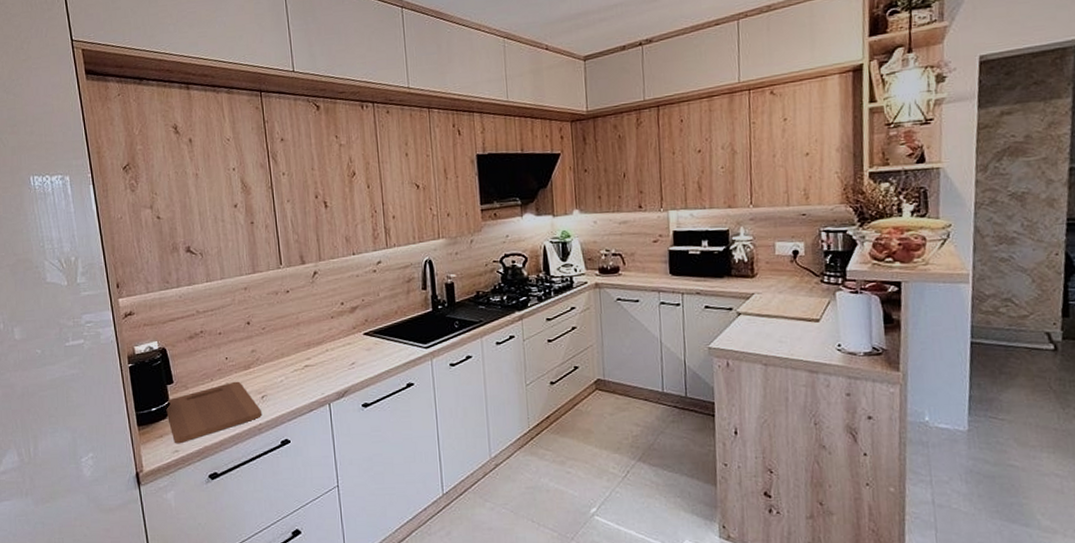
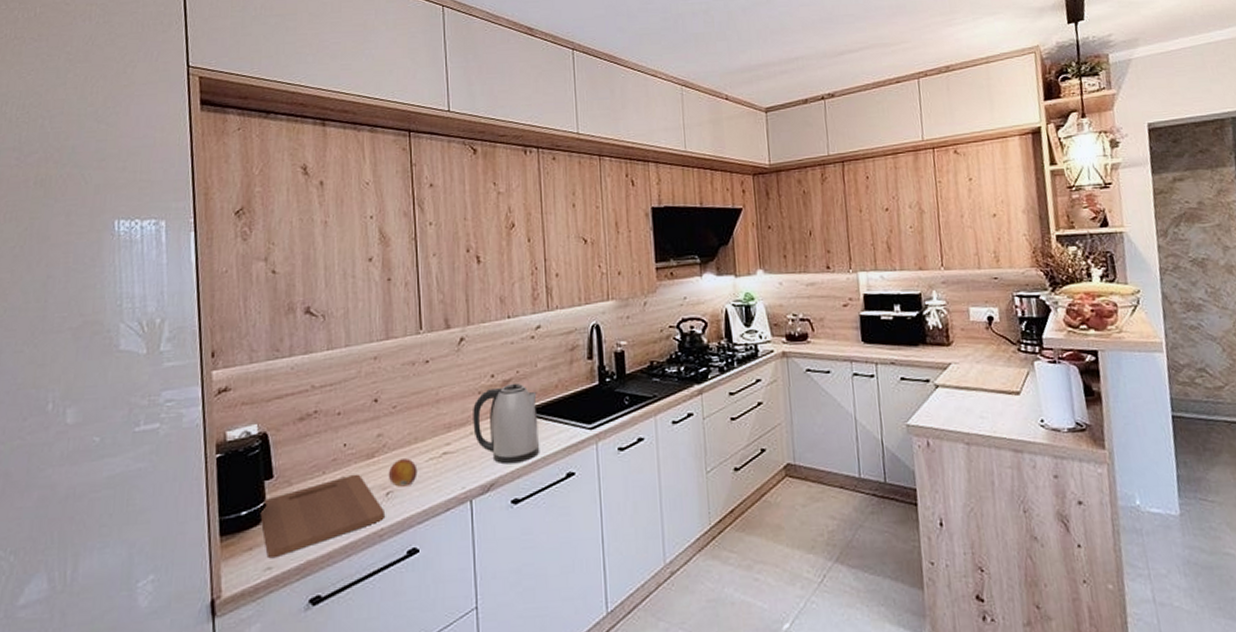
fruit: none [262,370,286,392] -> present [388,458,418,487]
kettle: none [327,309,384,376] -> present [473,383,540,465]

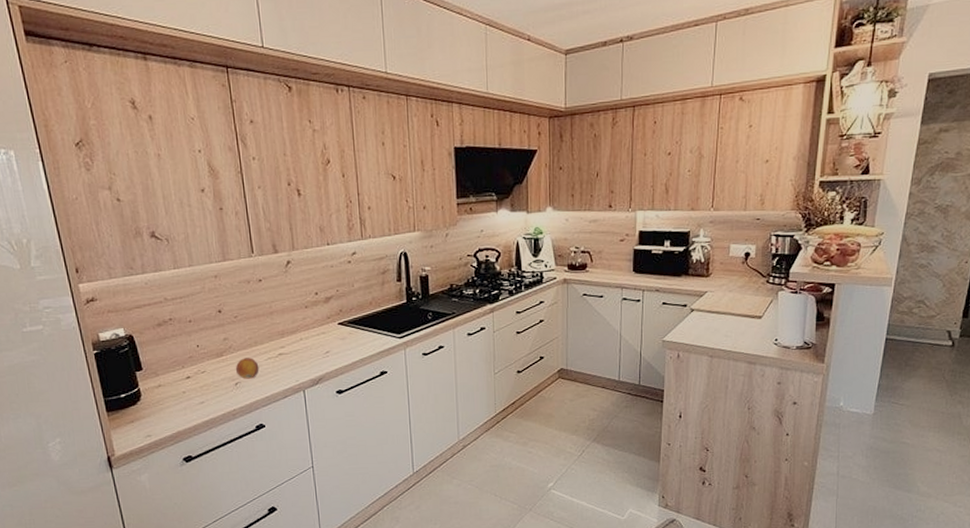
cutting board: present [259,474,384,559] -> none [134,368,235,429]
kettle: present [473,383,540,465] -> none [301,299,358,364]

